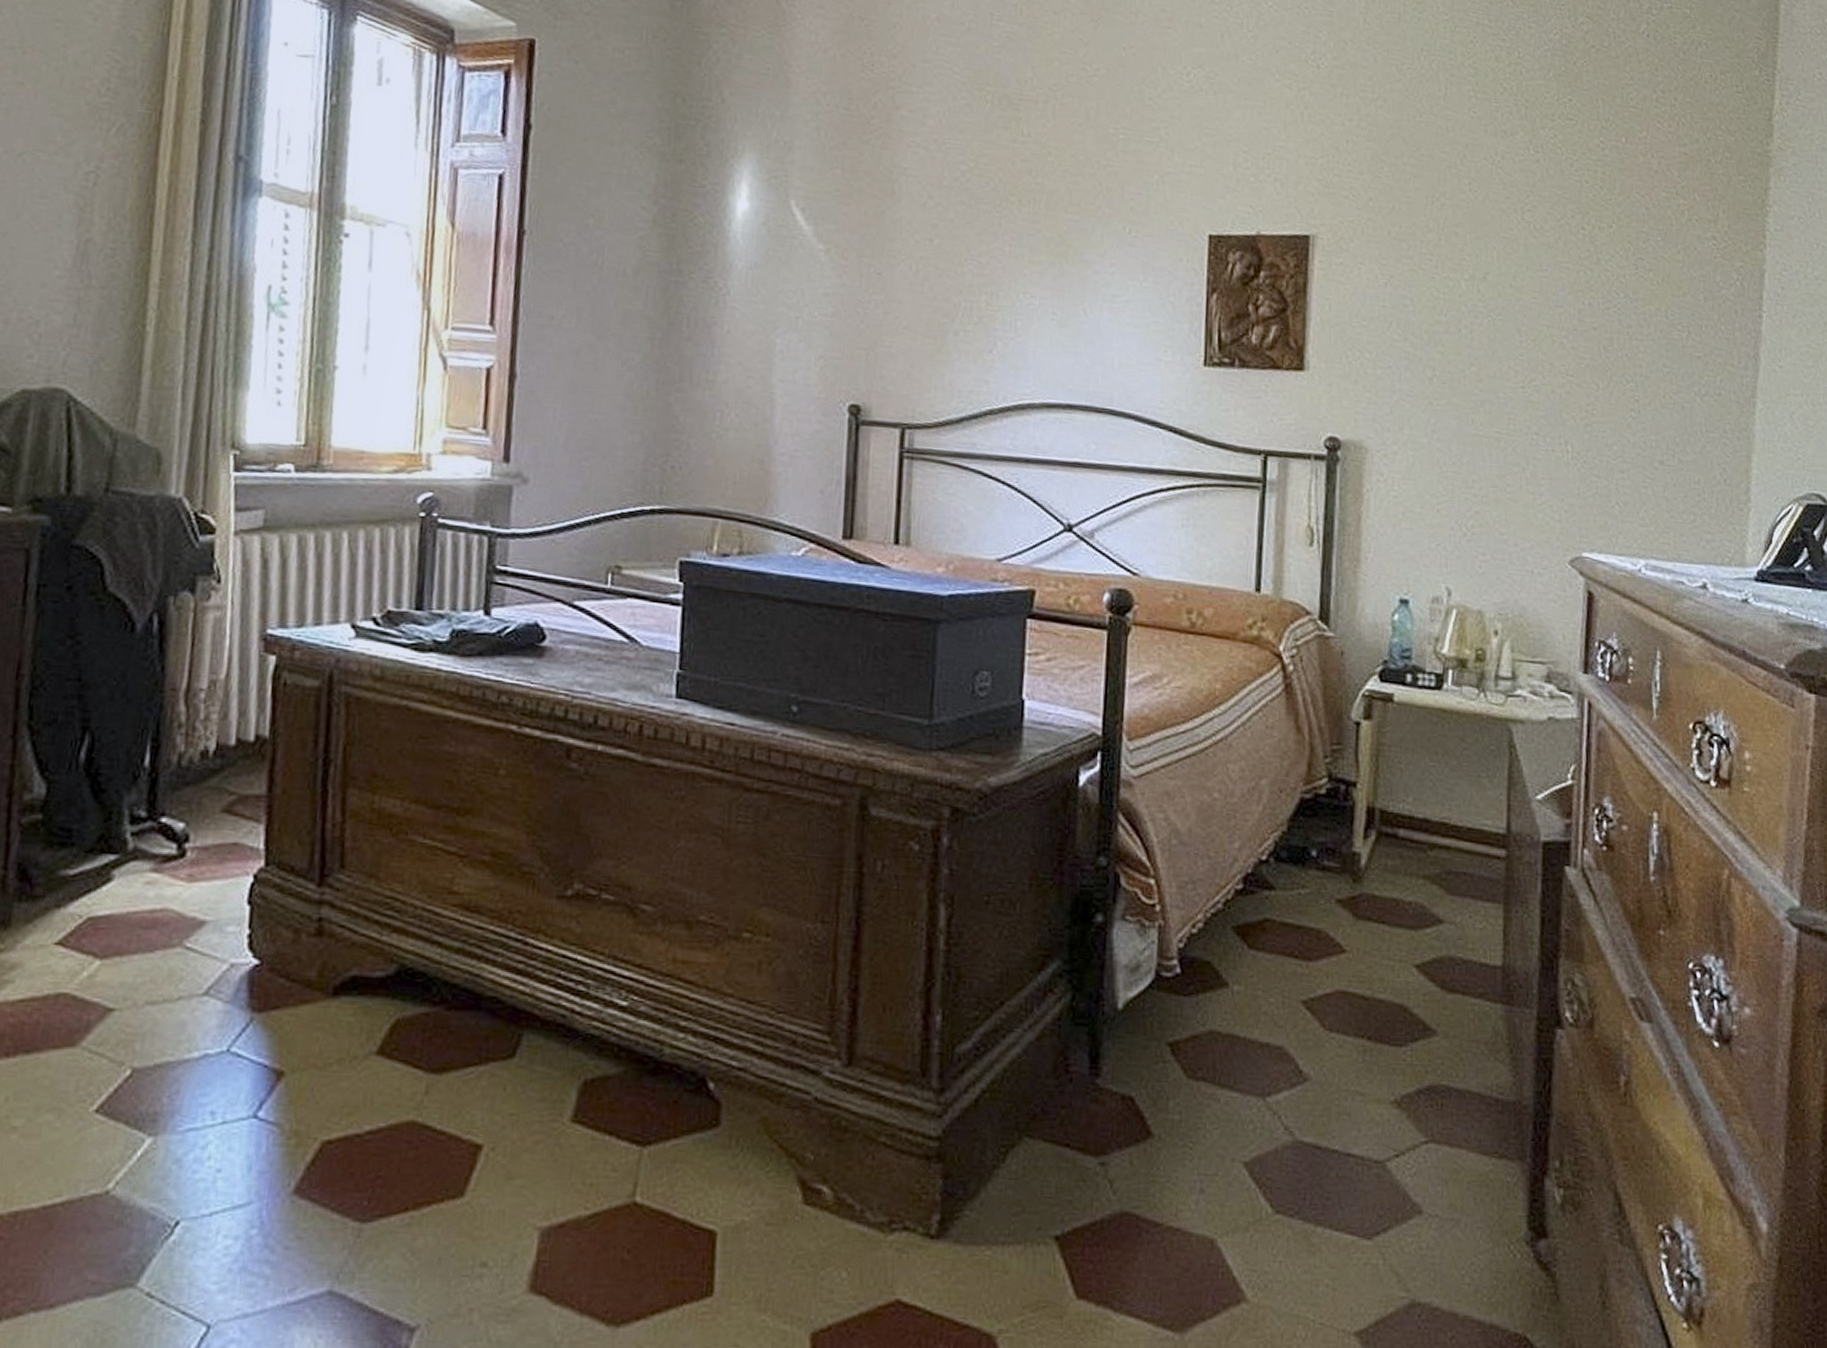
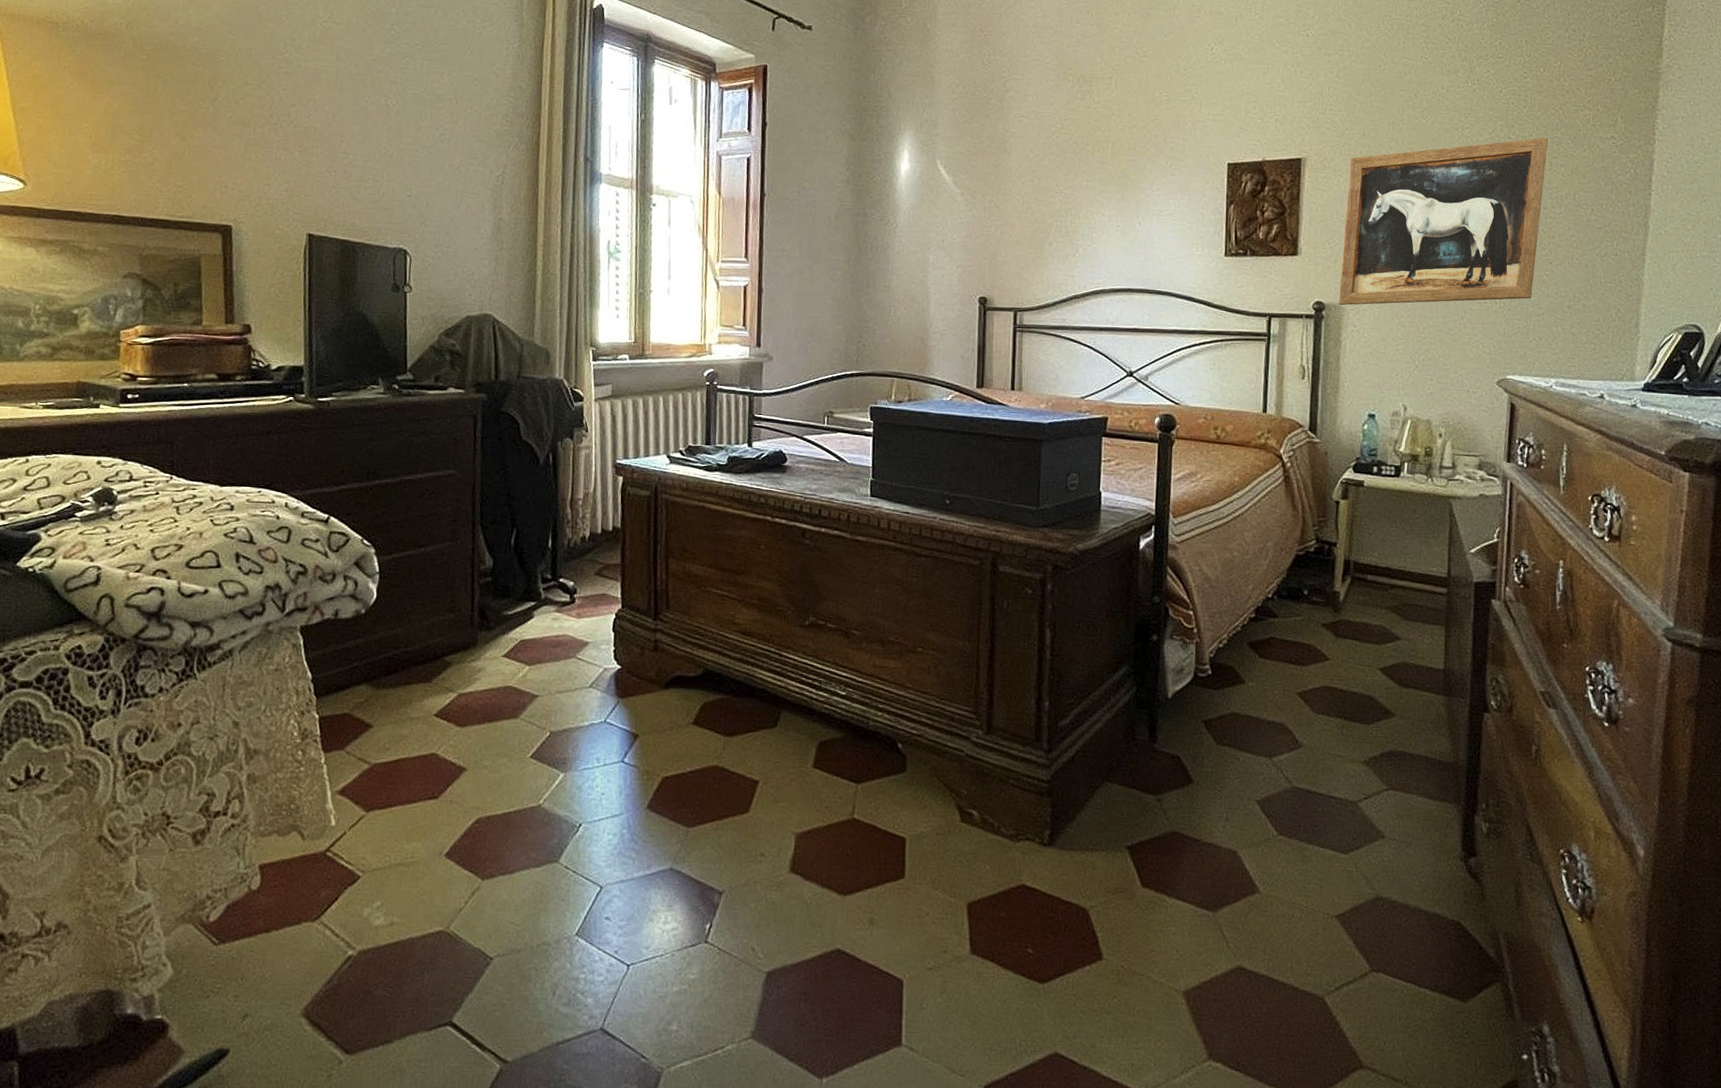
wall art: none [1359,230,1632,449] -> present [1338,137,1548,306]

